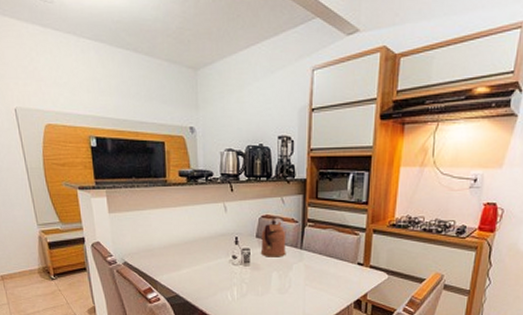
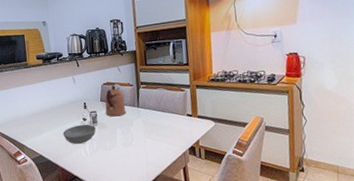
soup bowl: none [206,262,248,285] -> present [63,124,97,144]

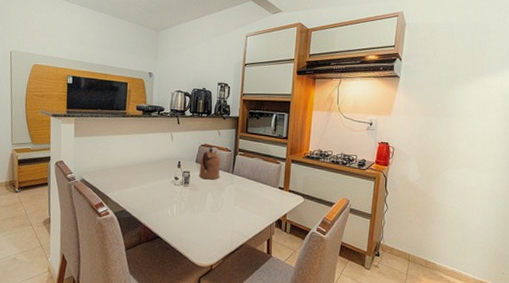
soup bowl: present [63,124,97,144] -> none [151,183,187,203]

